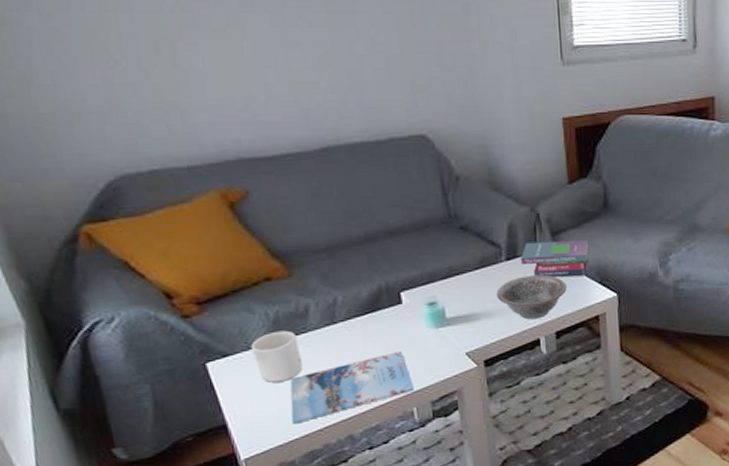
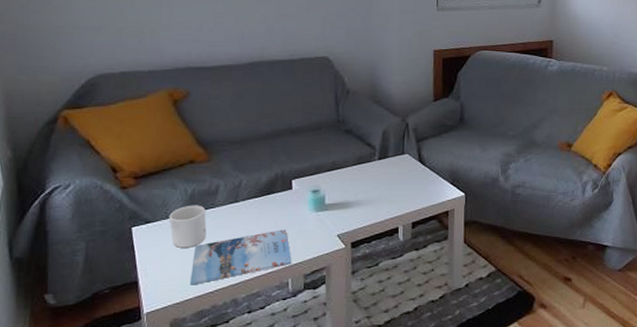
decorative bowl: present [496,274,567,320] -> none [367,173,425,211]
books: present [521,239,590,277] -> none [390,146,446,177]

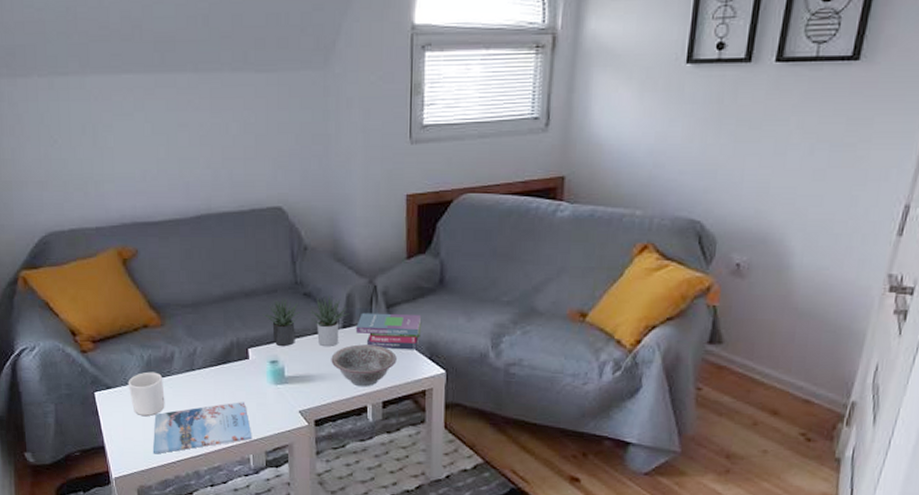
succulent plant: none [307,131,385,177] -> present [262,295,350,346]
decorative bowl: none [367,173,425,211] -> present [331,344,397,387]
books: none [390,146,446,177] -> present [356,312,422,350]

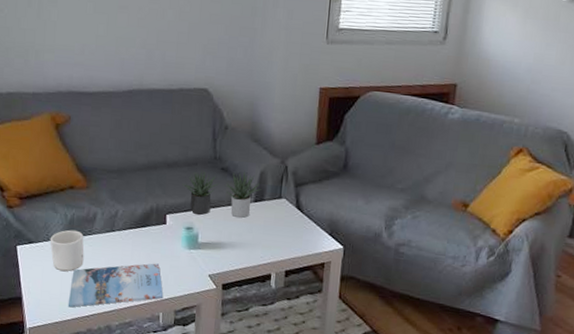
decorative bowl: present [331,344,397,387] -> none [241,217,301,257]
books: present [356,312,422,350] -> none [266,189,326,227]

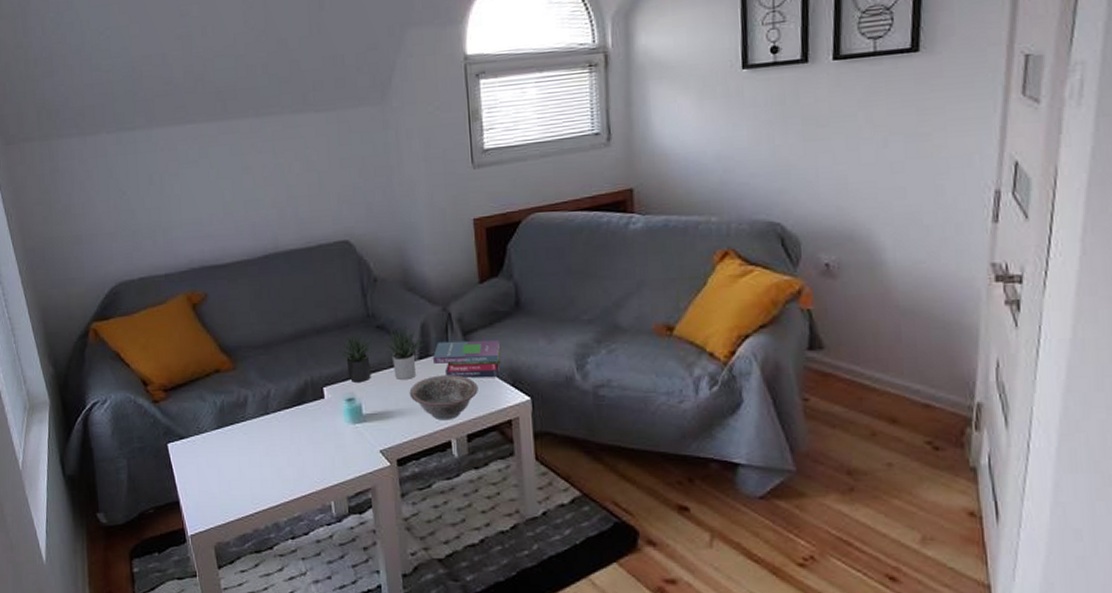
mug: present [50,229,85,271] -> none [201,418,240,465]
magazine: present [68,263,164,308] -> none [229,444,333,507]
decorative bowl: none [241,217,301,257] -> present [409,375,478,421]
books: none [266,189,326,227] -> present [433,339,502,378]

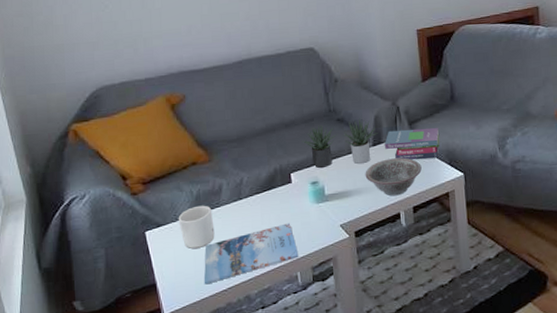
mug: none [201,418,240,465] -> present [178,205,215,249]
magazine: none [229,444,333,507] -> present [204,223,299,285]

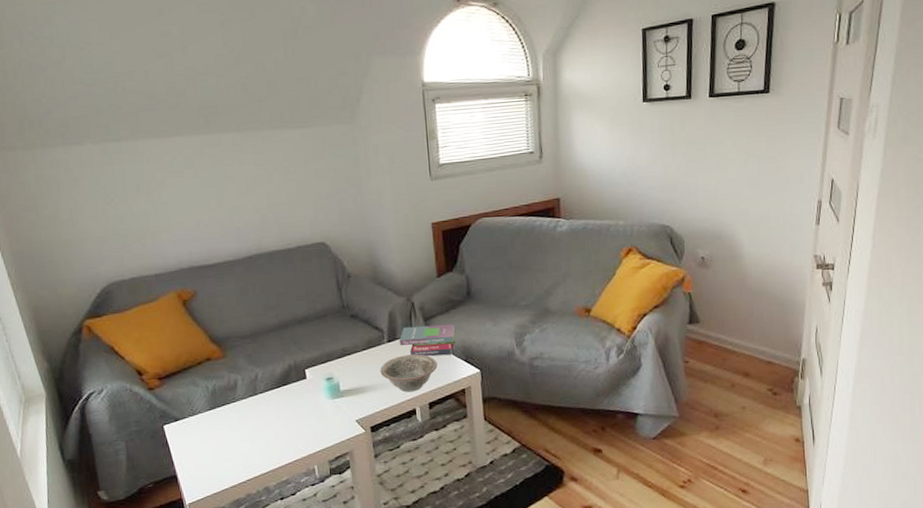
mug: present [178,205,215,249] -> none [195,400,232,442]
magazine: present [204,223,299,285] -> none [222,418,316,477]
succulent plant: present [302,118,378,168] -> none [315,314,393,364]

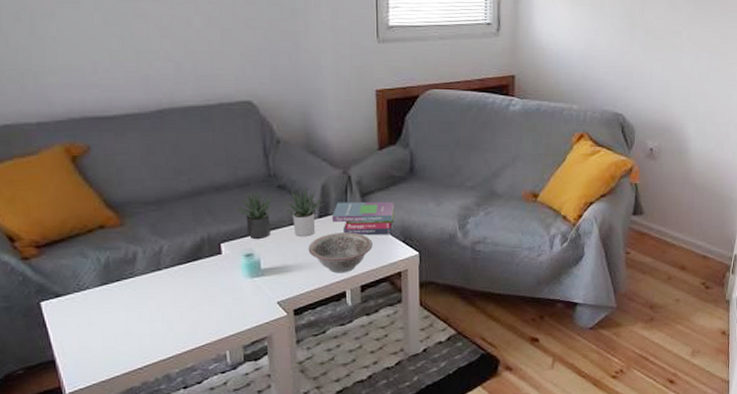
succulent plant: none [315,314,393,364] -> present [235,186,325,239]

